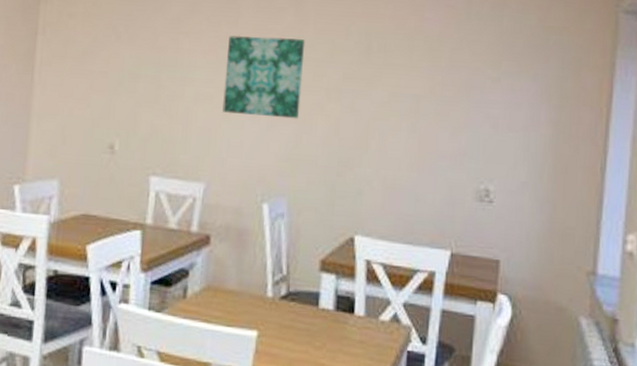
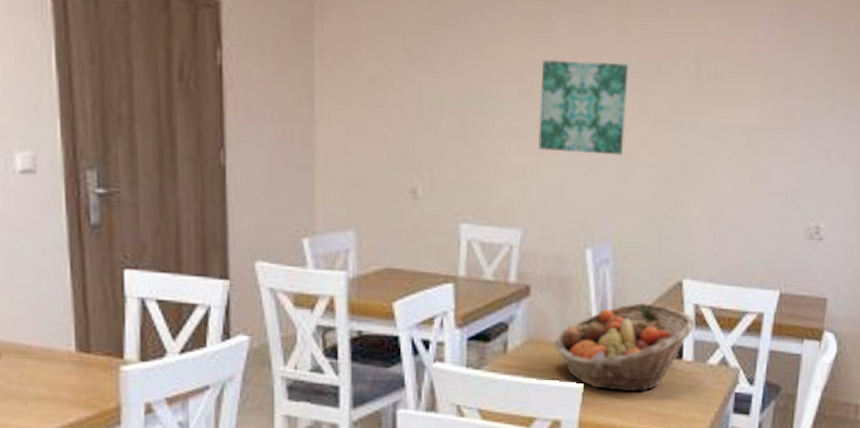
fruit basket: none [230,256,367,344] -> present [554,302,695,392]

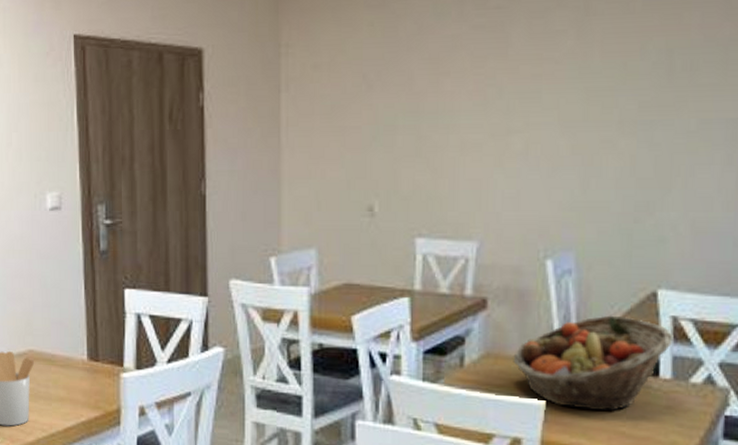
wall art: present [538,59,629,156] -> none [494,66,591,162]

